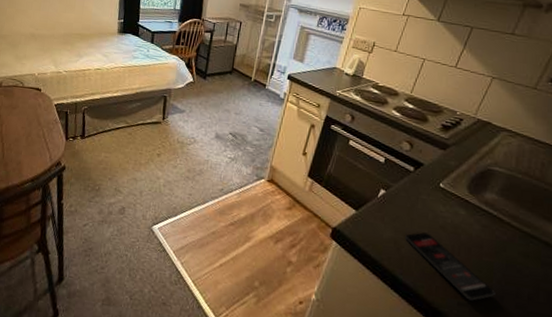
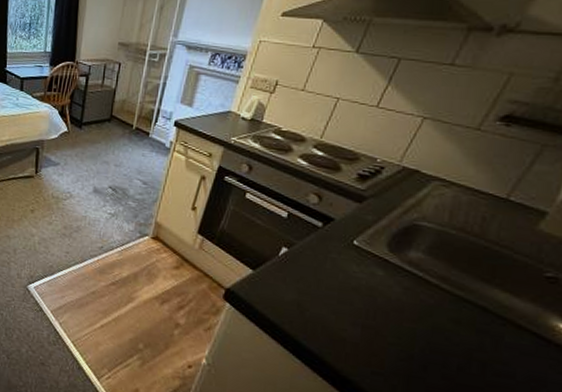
smartphone: present [405,232,495,301] -> none [310,294,417,370]

